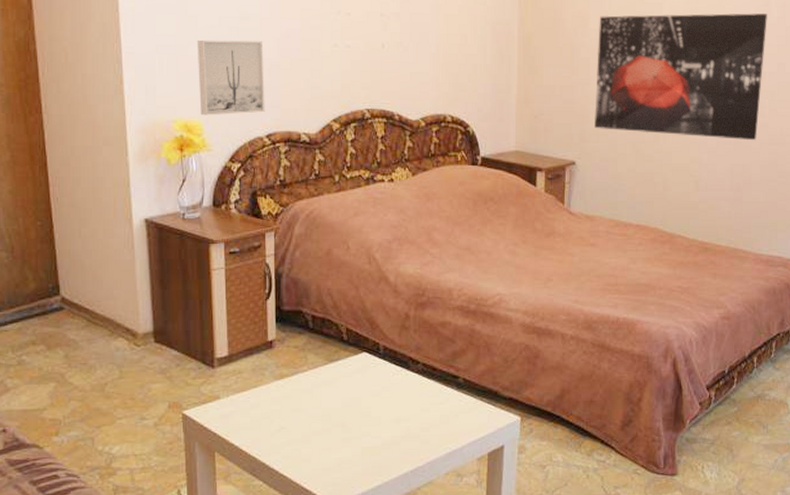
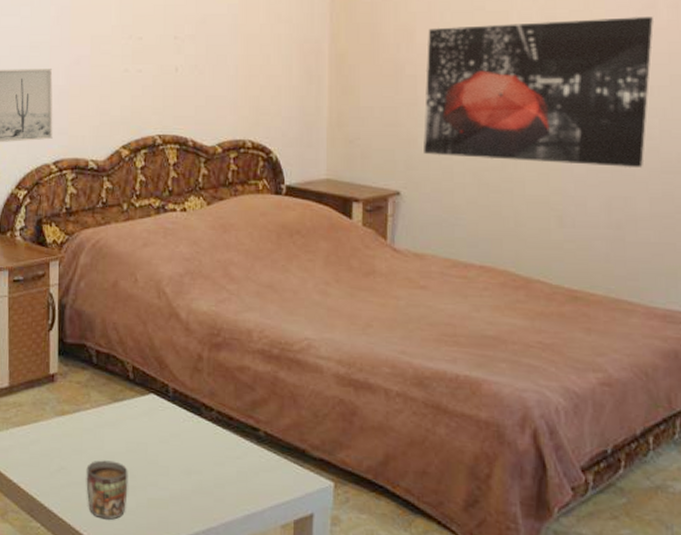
mug: none [305,417,344,470] -> present [86,460,128,520]

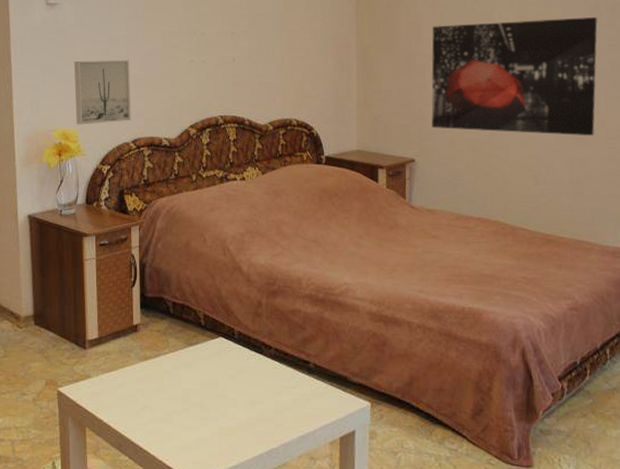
mug: present [86,460,128,520] -> none [167,397,202,448]

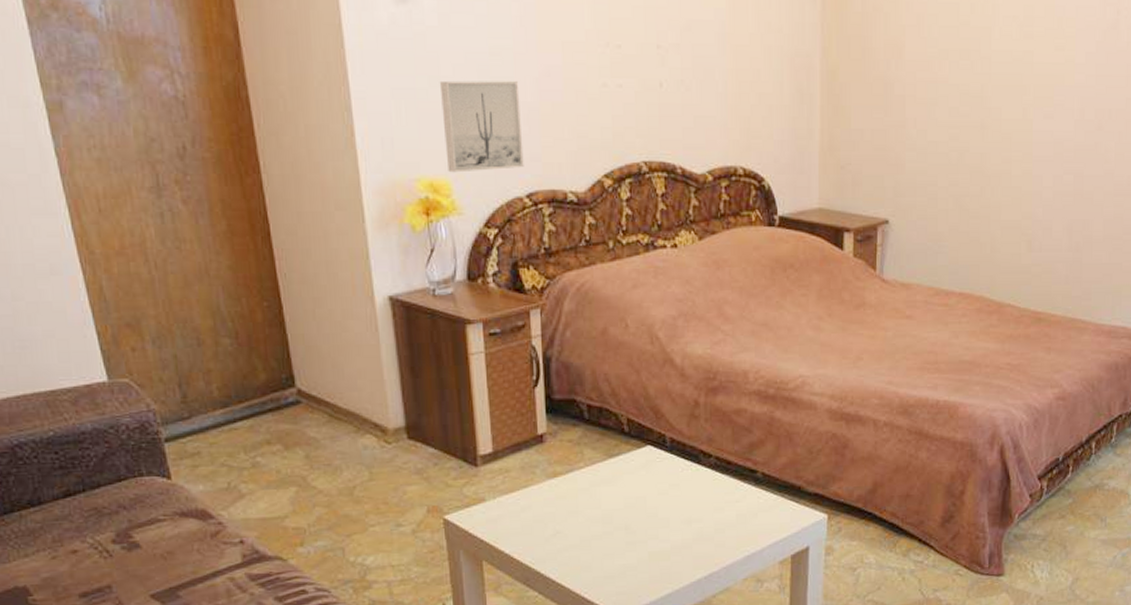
wall art: present [431,17,598,136] -> none [911,37,1115,192]

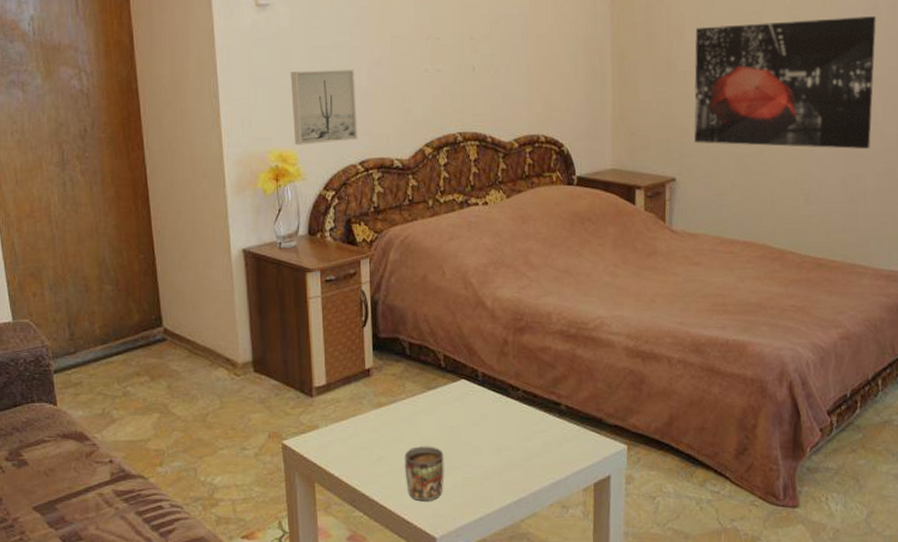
mug: none [583,518,628,579] -> present [404,446,444,502]
wall art: none [911,37,1115,192] -> present [694,16,876,150]

